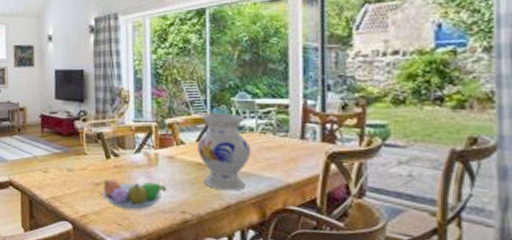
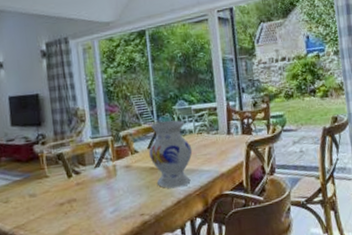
fruit bowl: present [102,179,167,210] -> none [67,192,127,223]

